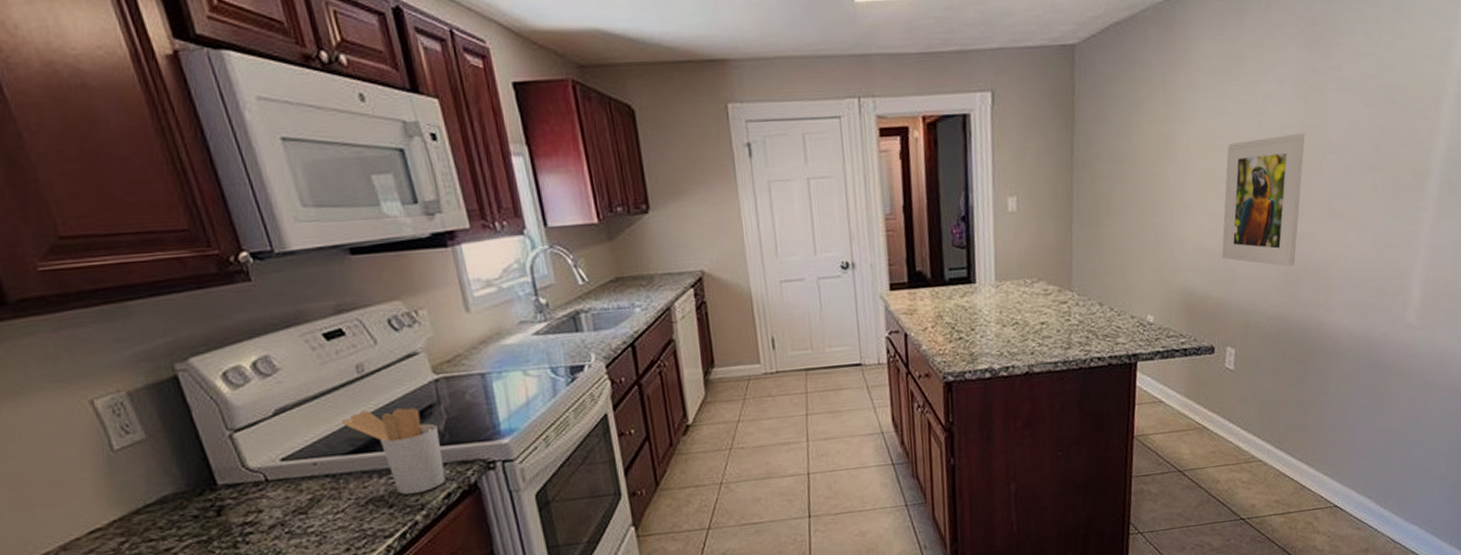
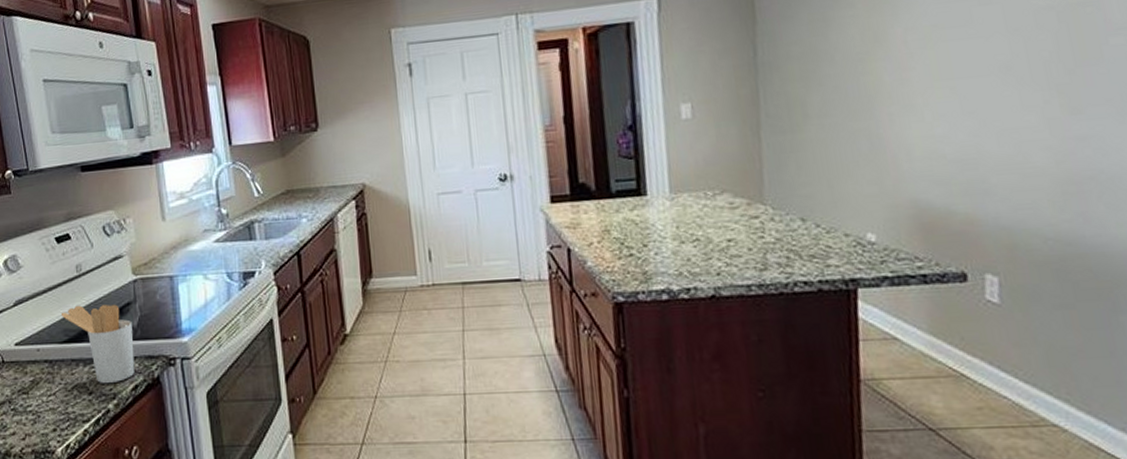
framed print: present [1221,133,1305,267] -> none [959,14,1079,176]

